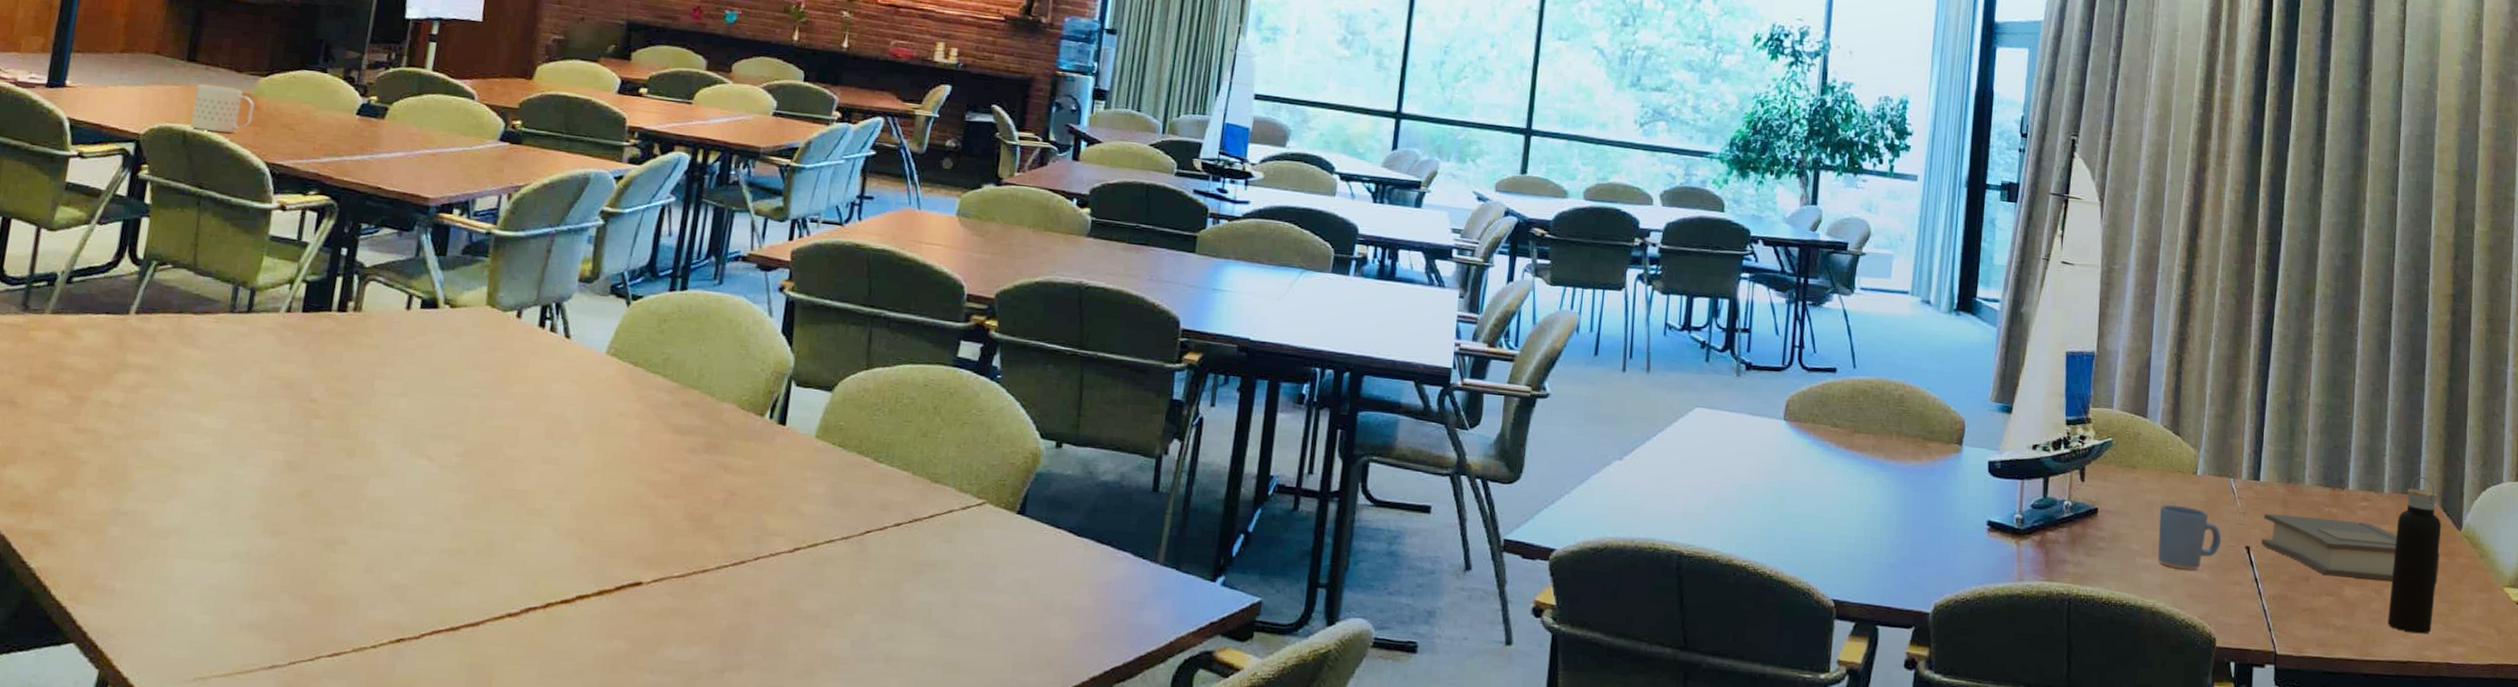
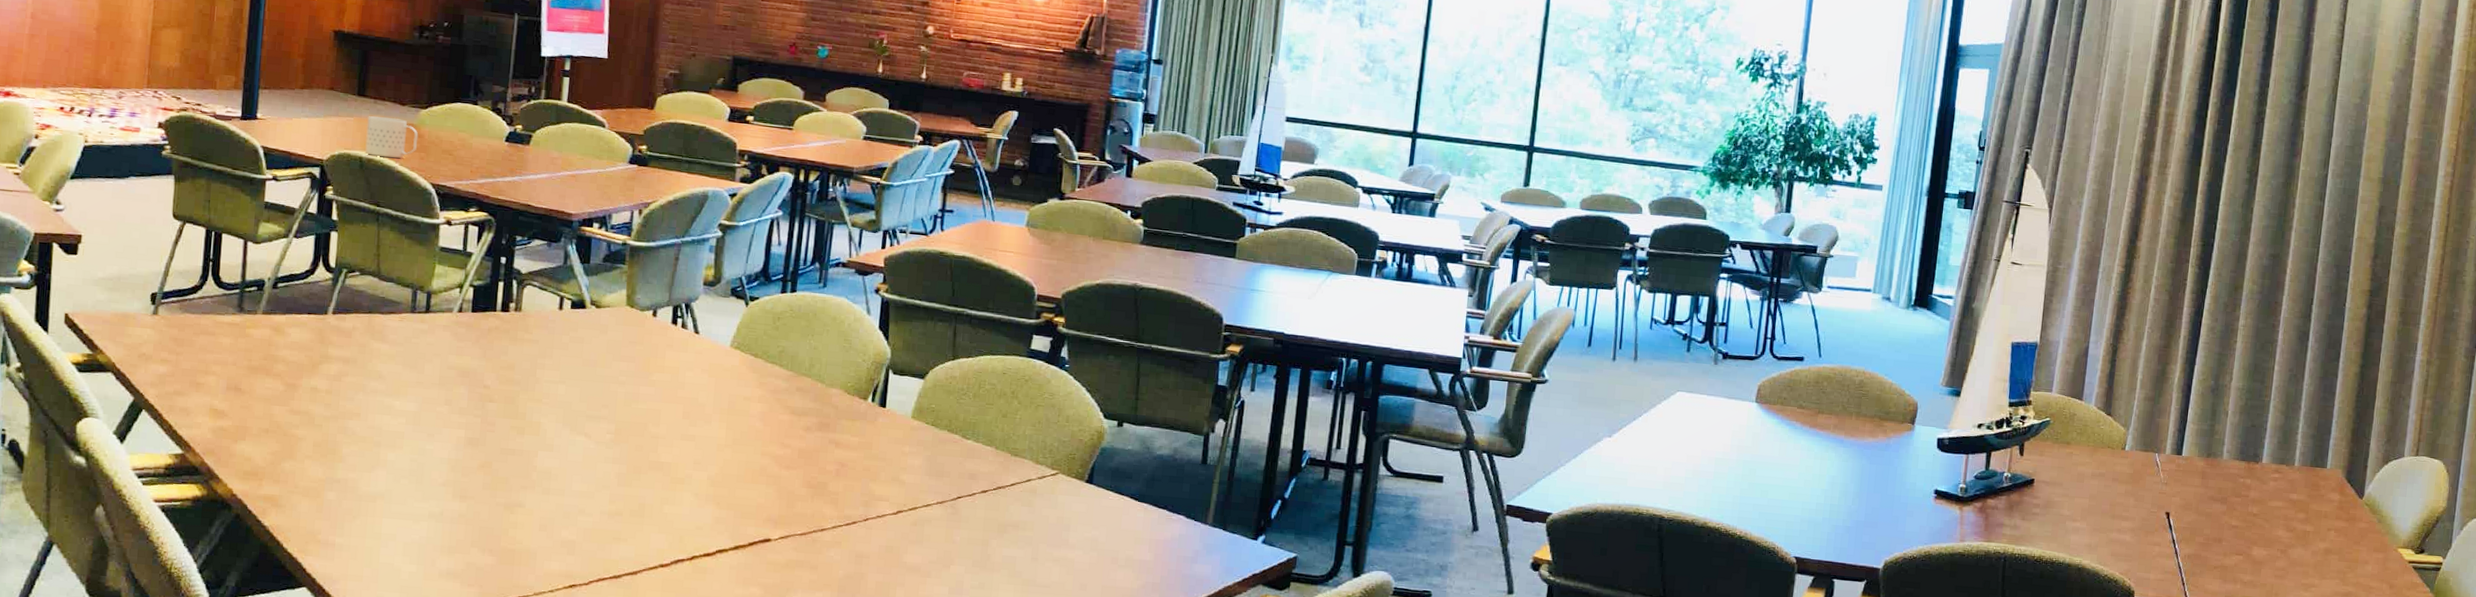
mug: present [2158,505,2222,570] -> none [2086,476,2145,533]
book: present [2262,513,2440,584] -> none [2180,483,2342,545]
water bottle: present [2388,476,2442,634] -> none [2290,451,2345,588]

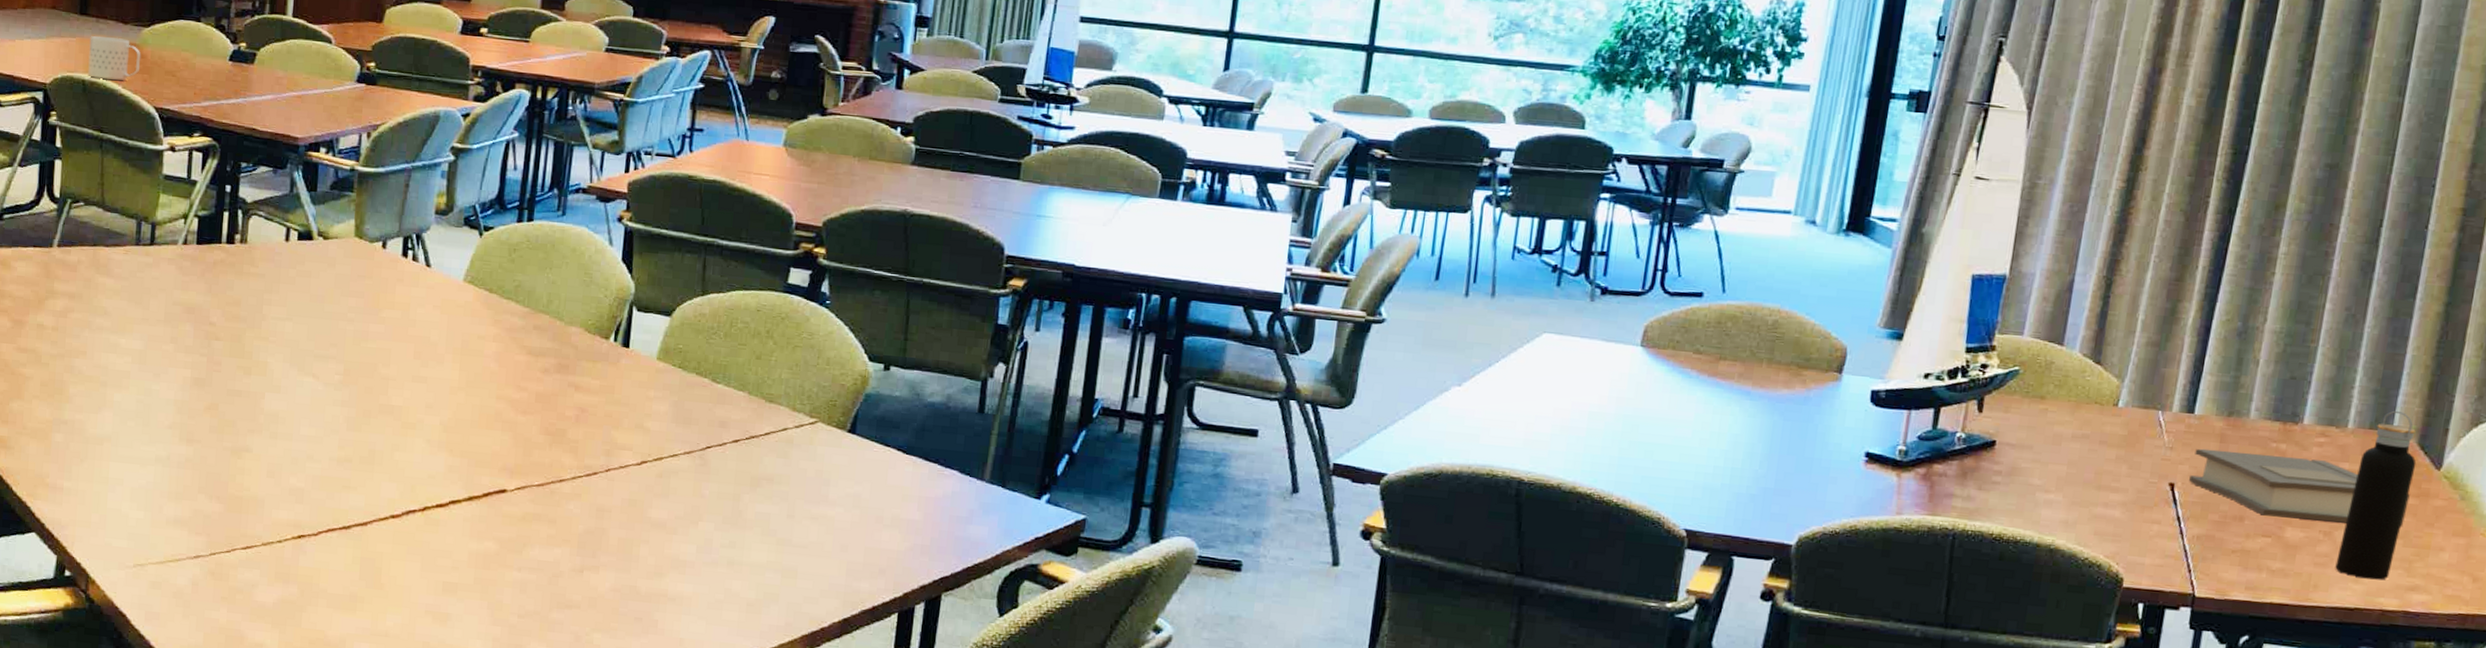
book: none [2180,483,2342,545] -> present [2189,448,2410,527]
water bottle: none [2290,451,2345,588] -> present [2335,410,2417,580]

